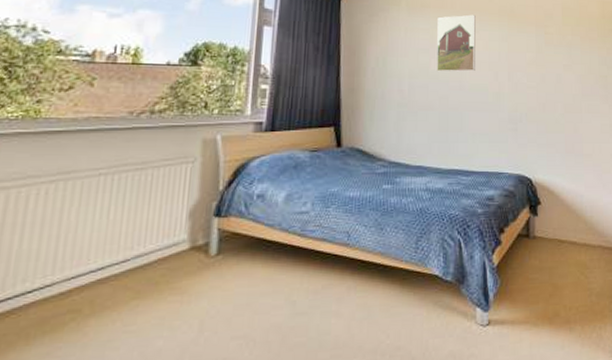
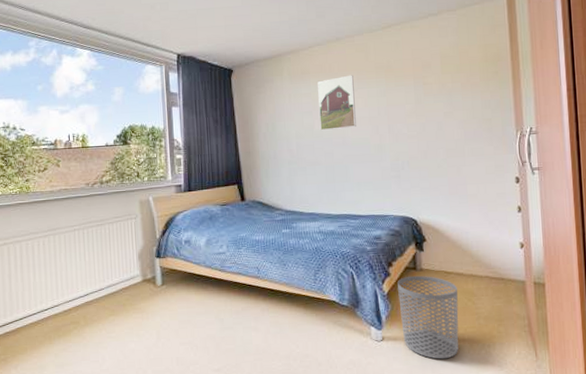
waste bin: none [509,244,571,347] -> present [397,275,459,360]

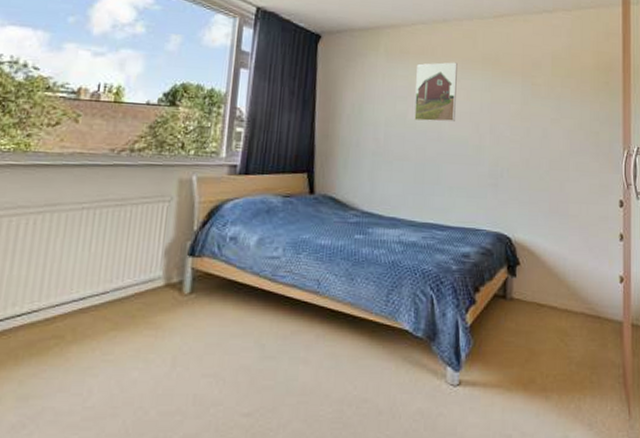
waste bin: present [397,275,459,360] -> none [483,305,549,413]

